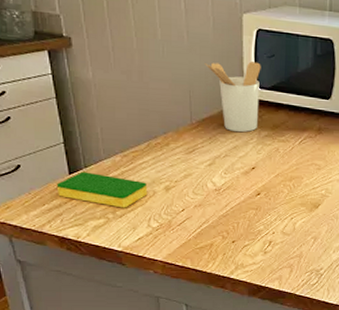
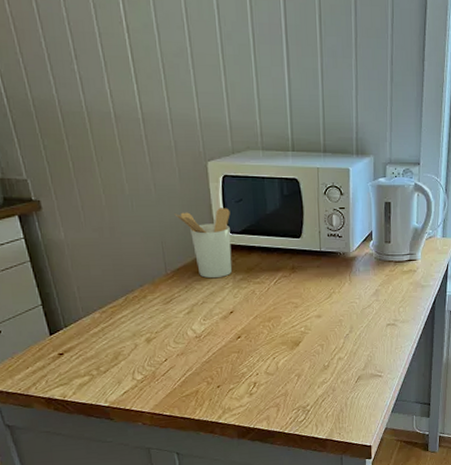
dish sponge: present [56,171,148,208] -> none [38,331,130,364]

